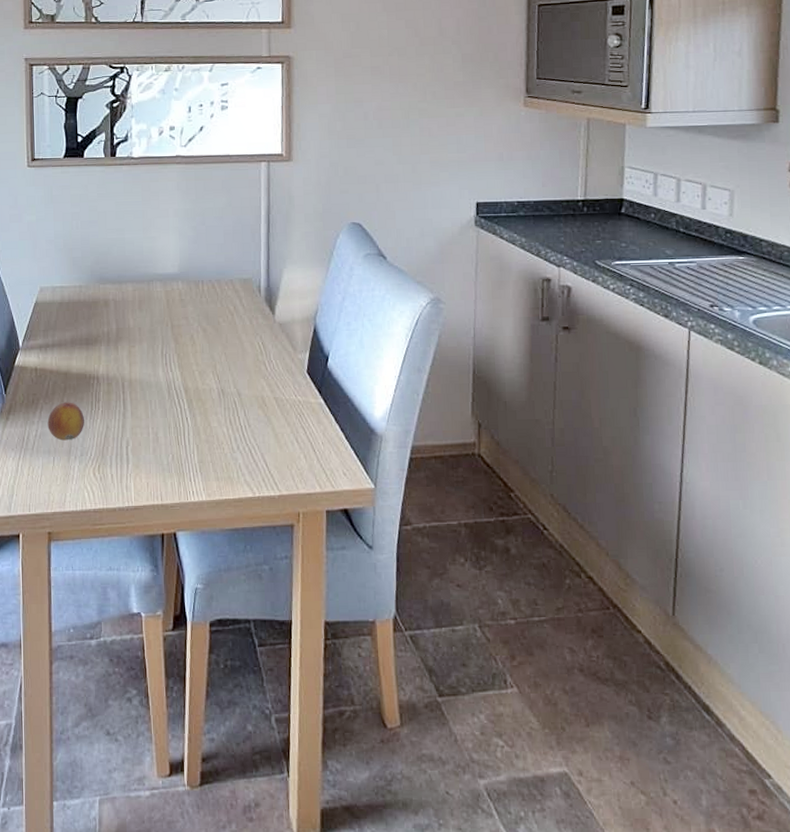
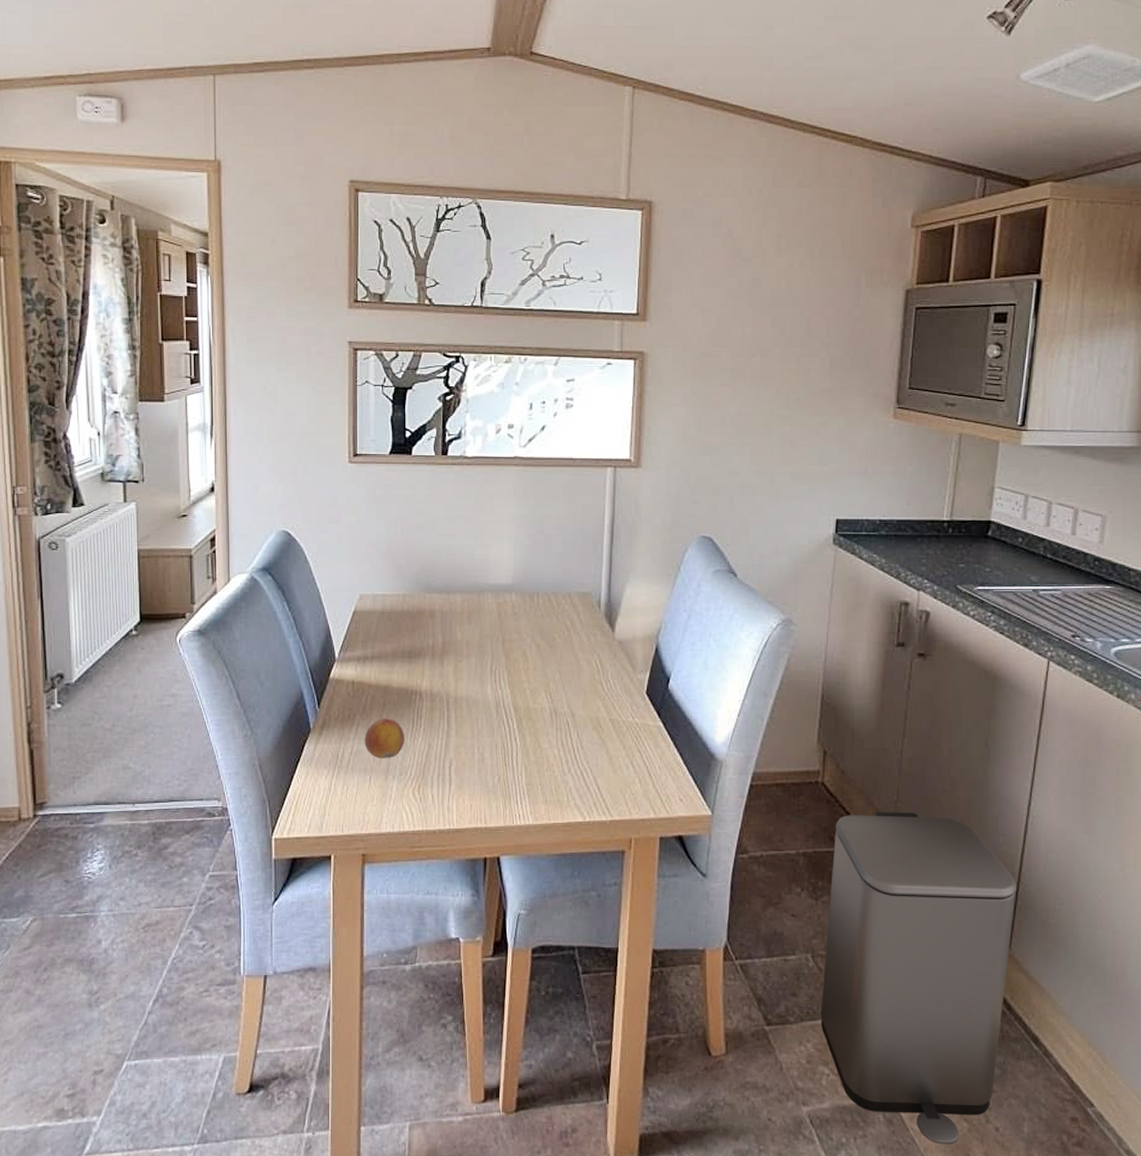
pedal bin: none [491,481,676,819] -> present [820,811,1017,1145]

